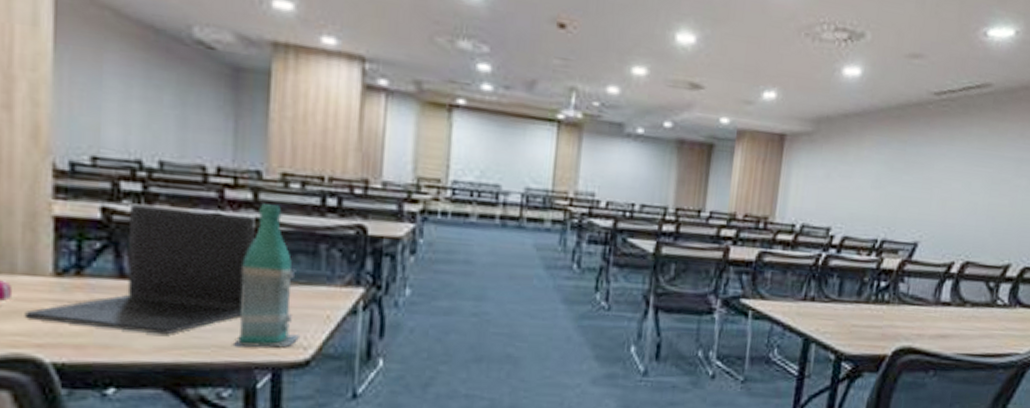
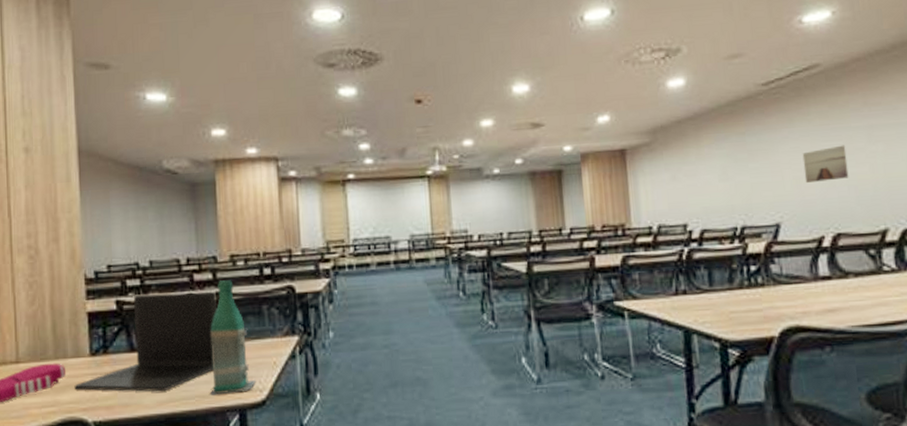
wall art: none [950,173,995,208] -> present [802,145,849,183]

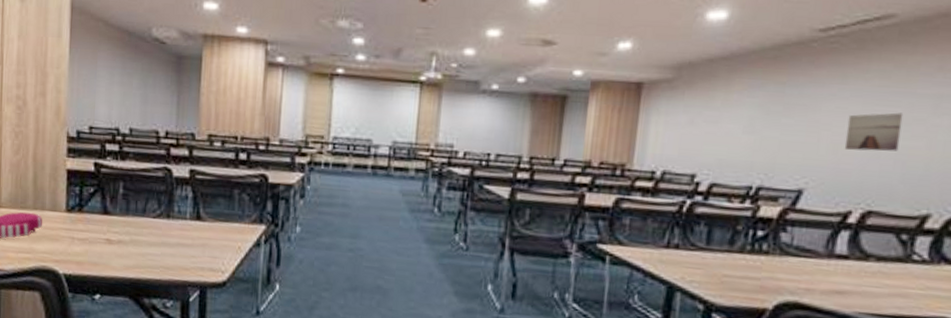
laptop: present [74,291,217,392] -> none [49,161,190,257]
bottle: present [210,280,256,395] -> none [174,158,219,270]

